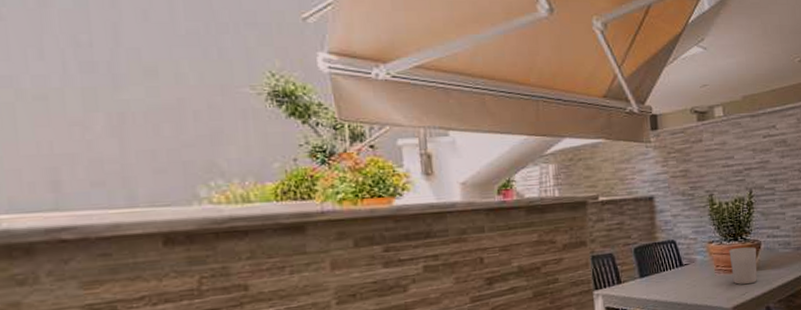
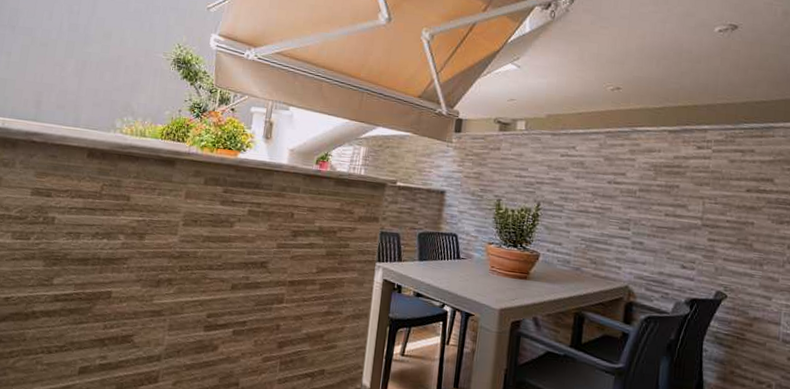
candle holder: present [729,247,758,285] -> none [505,254,535,292]

